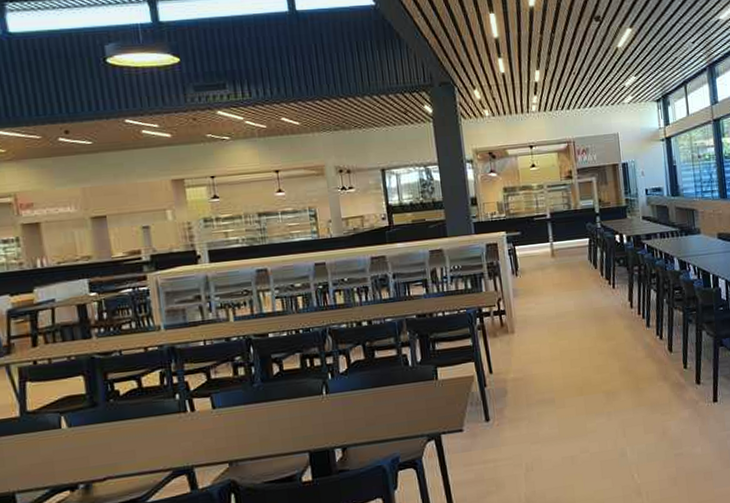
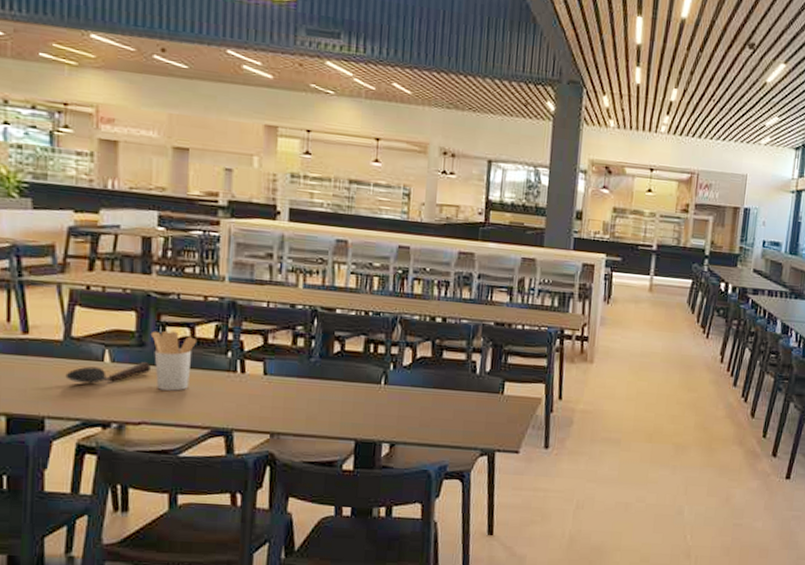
spoon: none [27,420,107,454] -> present [65,362,152,384]
utensil holder: none [100,385,145,444] -> present [150,330,198,391]

